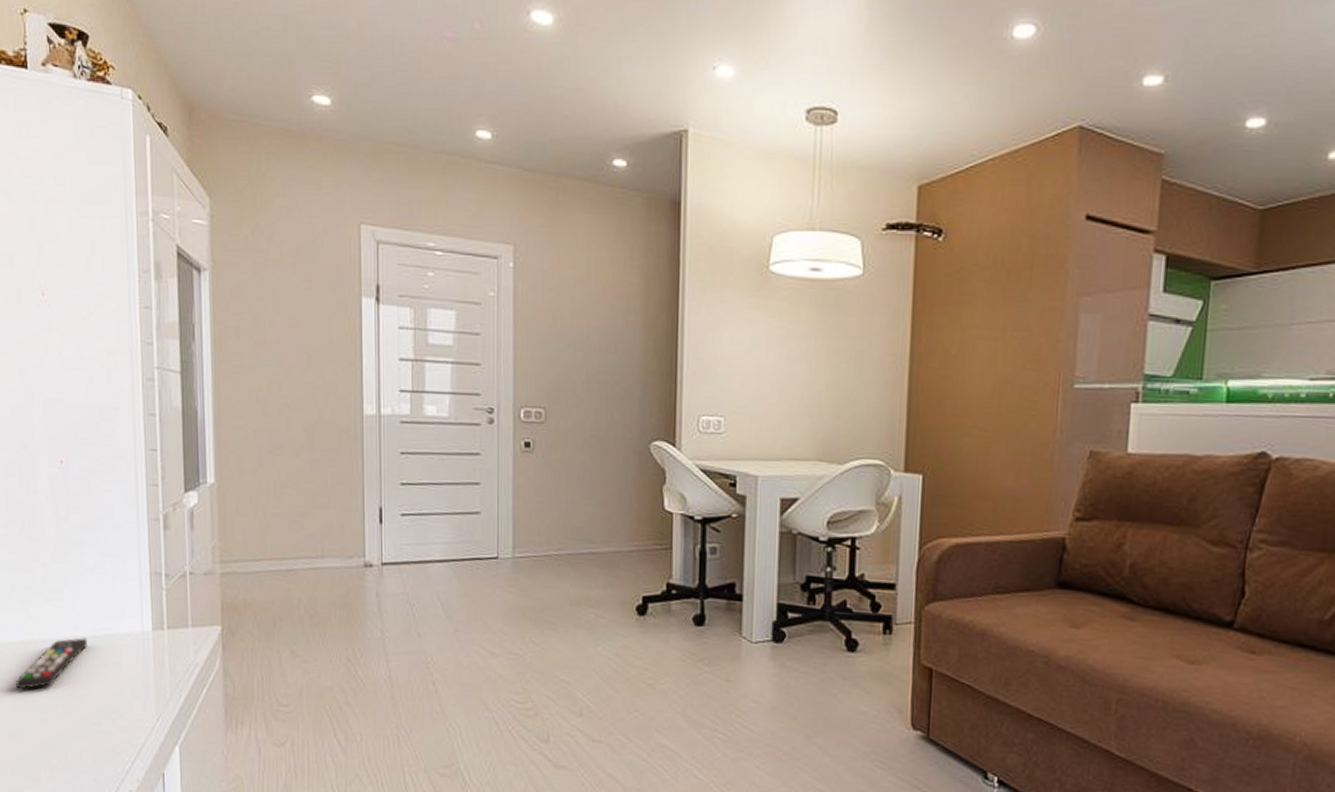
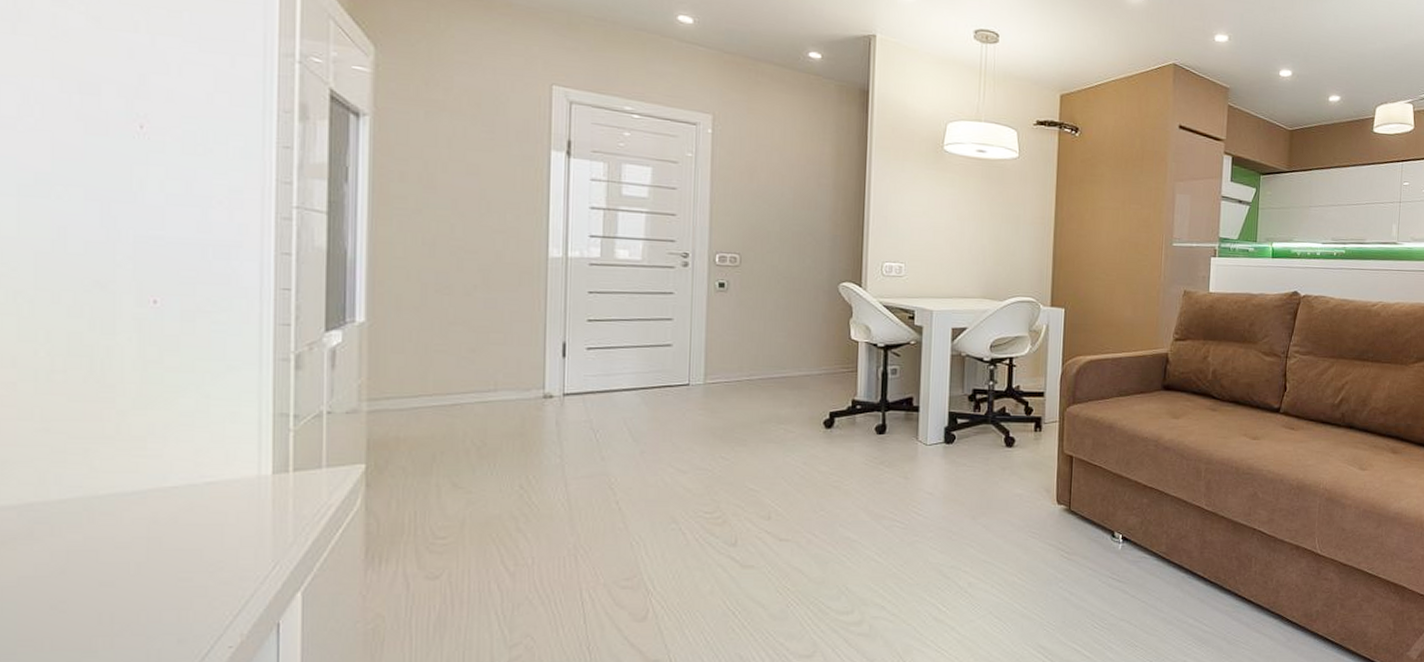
remote control: present [16,637,87,690] -> none [66,488,178,551]

